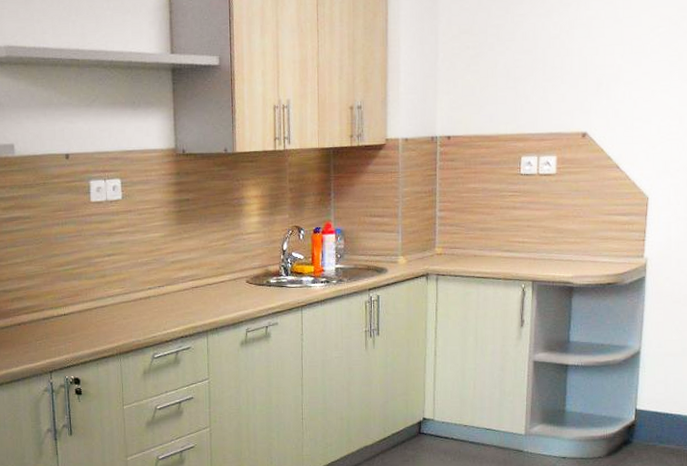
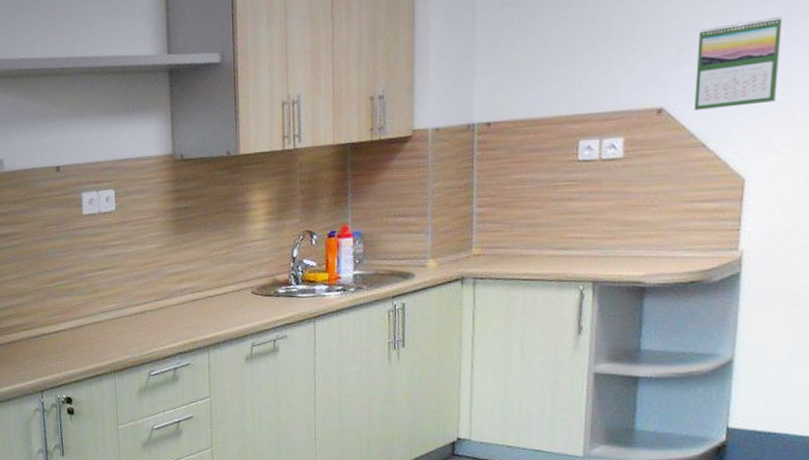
calendar: none [610,61,676,136] -> present [694,17,782,110]

